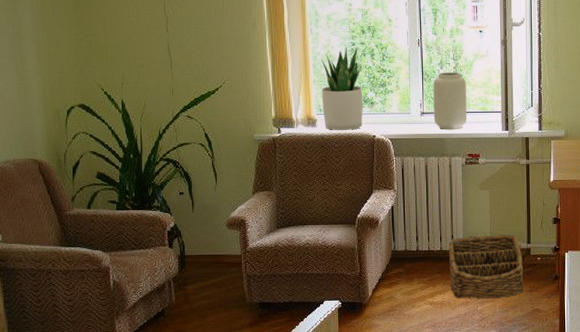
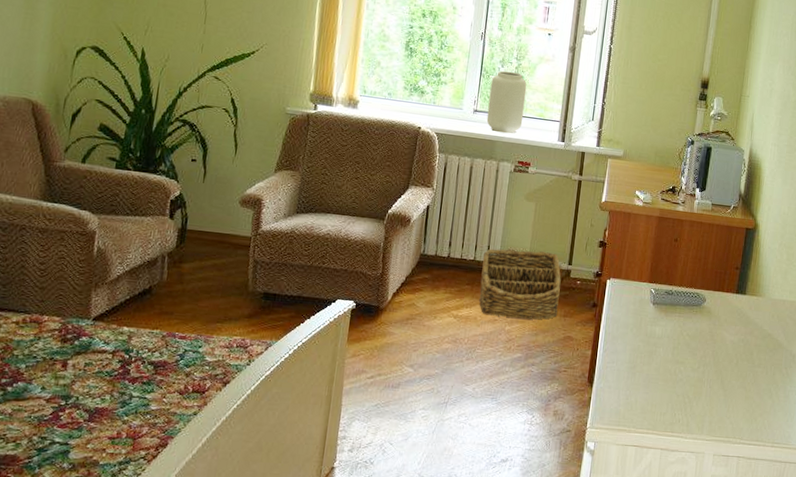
planter: present [321,47,363,131] -> none [367,28,418,118]

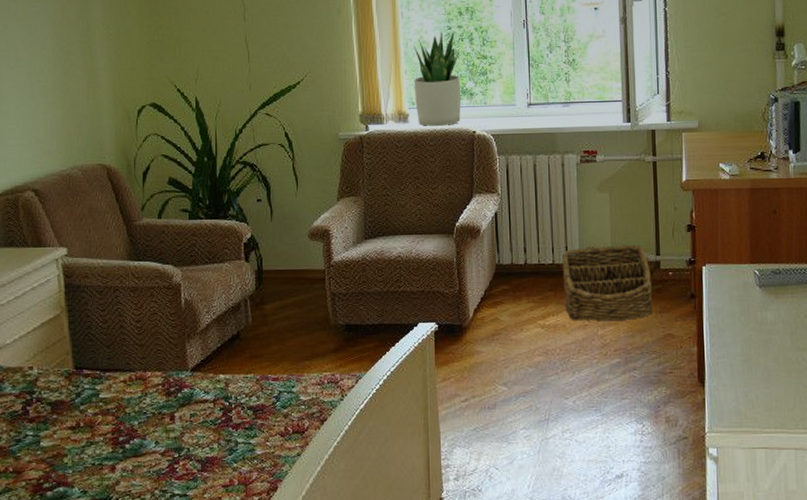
planter: none [367,28,418,118] -> present [413,31,462,127]
vase: present [486,70,527,134] -> none [541,56,582,124]

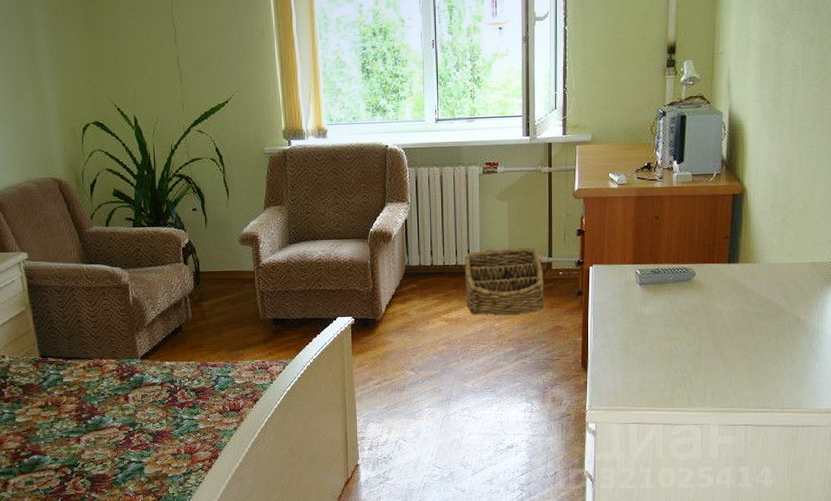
planter: present [413,31,462,127] -> none [331,51,375,142]

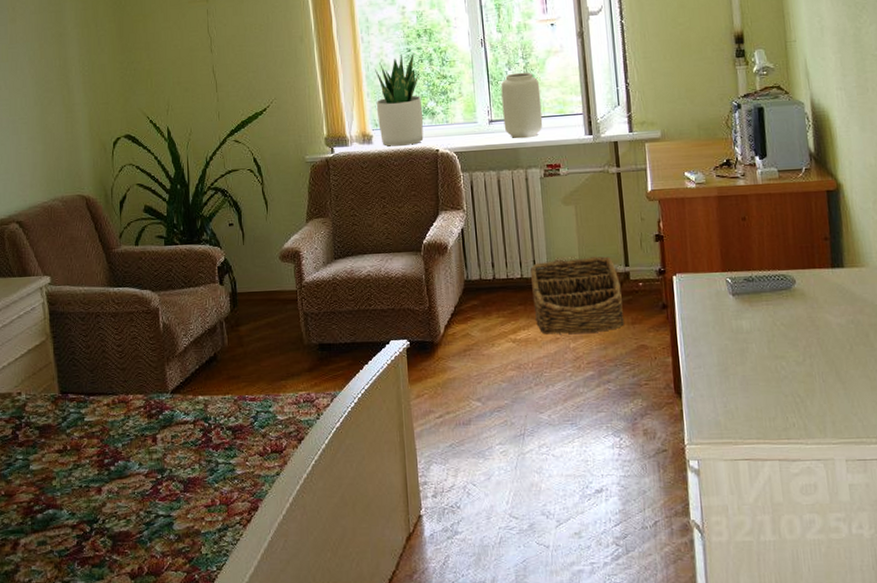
planter: none [331,51,375,142] -> present [375,53,424,147]
vase: none [448,74,485,138] -> present [501,72,543,139]

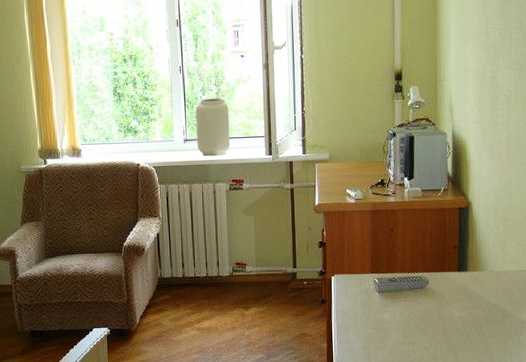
planter: present [375,53,424,147] -> none [85,76,127,161]
basket: present [530,256,624,335] -> none [215,259,290,324]

